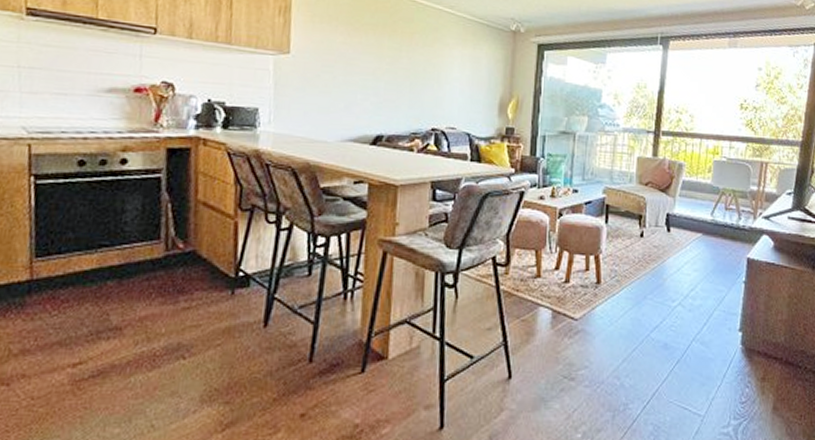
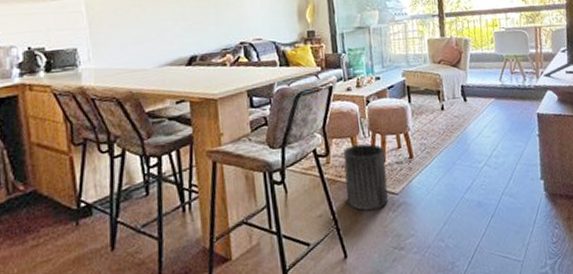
trash can: none [520,259,570,333] -> present [343,143,388,211]

